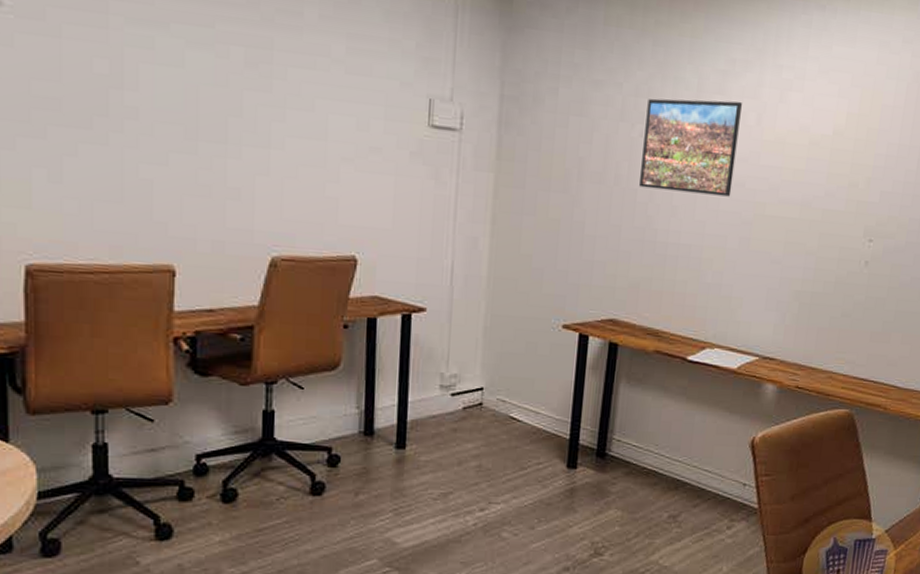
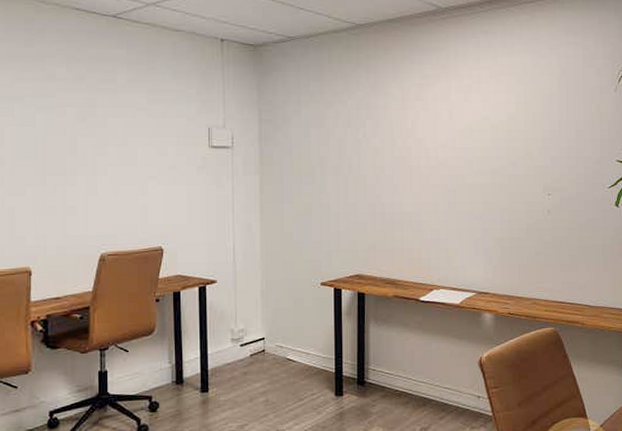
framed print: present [639,98,742,197] -> none [367,104,437,174]

